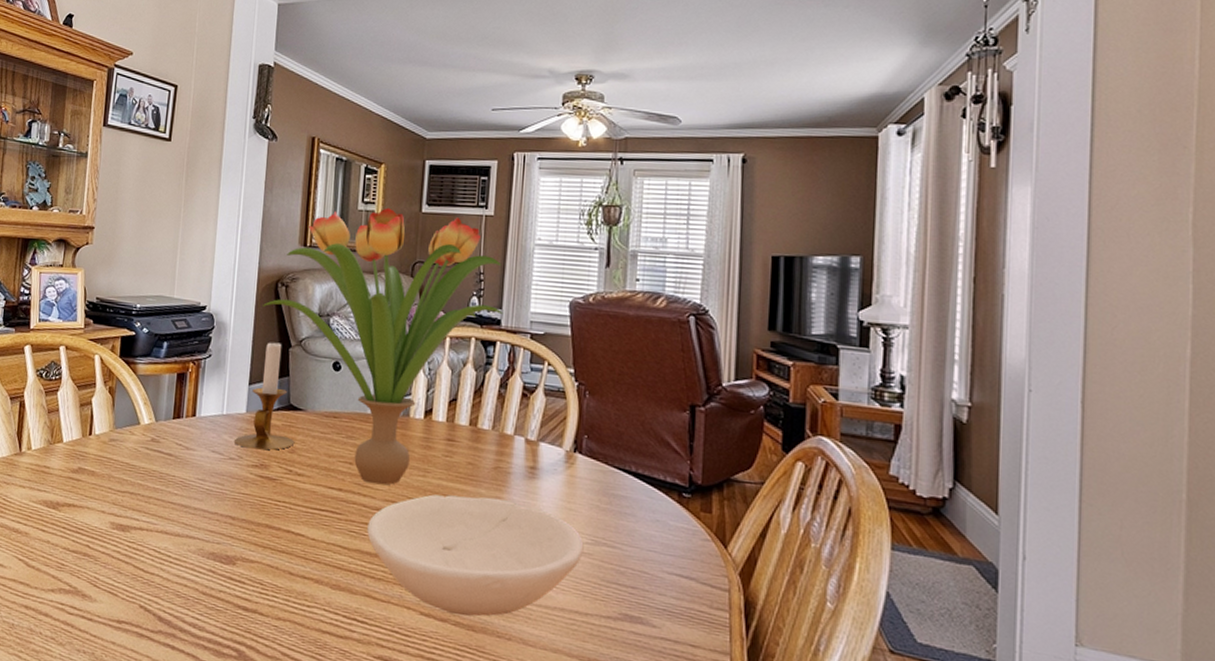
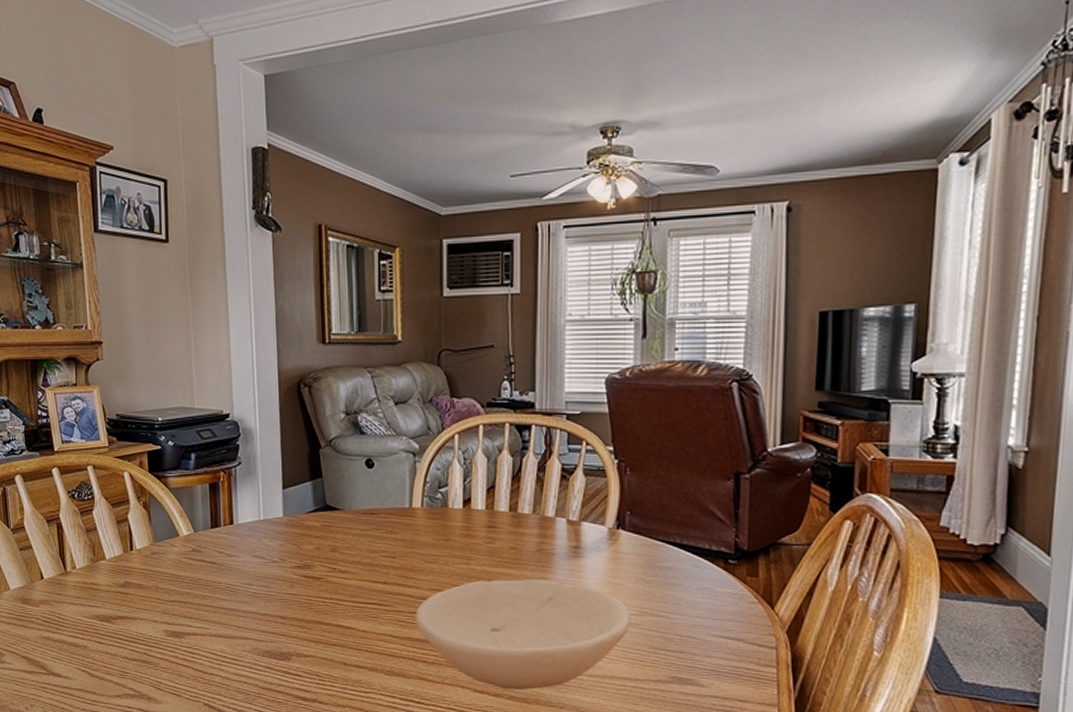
candlestick: present [235,342,295,450] -> none [275,444,336,551]
flower arrangement: present [263,207,503,486] -> none [287,294,537,575]

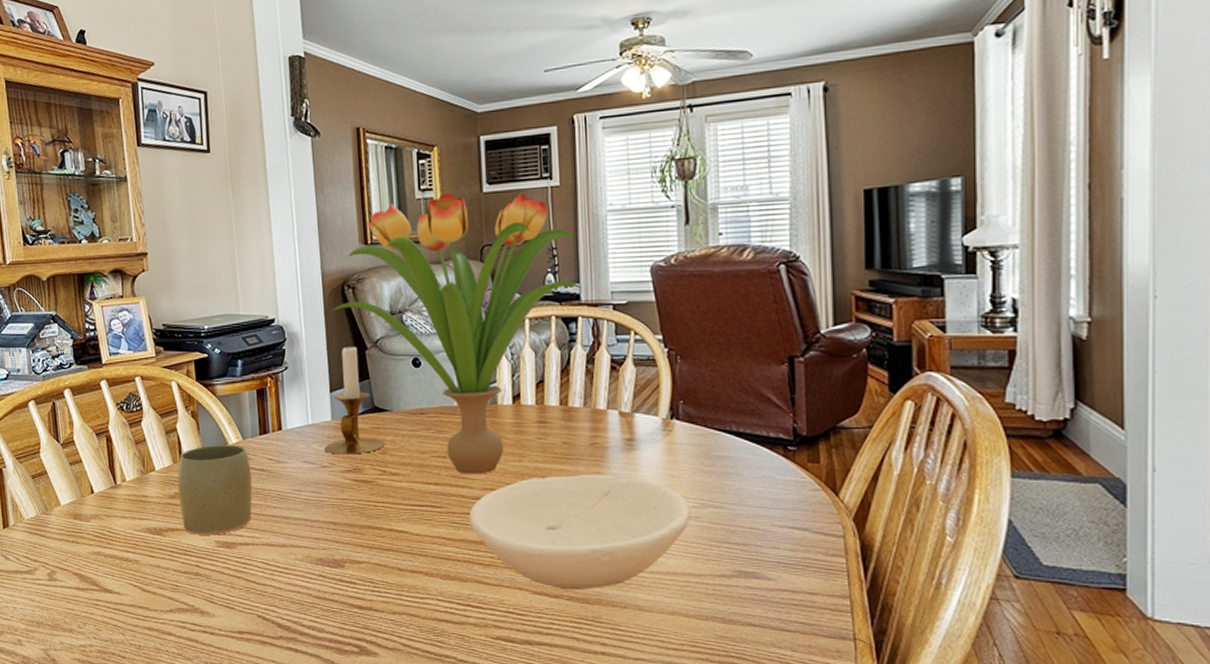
mug: none [127,535,203,625] -> present [177,444,253,535]
candlestick: none [275,444,336,551] -> present [324,346,385,455]
flower arrangement: none [287,294,537,575] -> present [332,192,582,475]

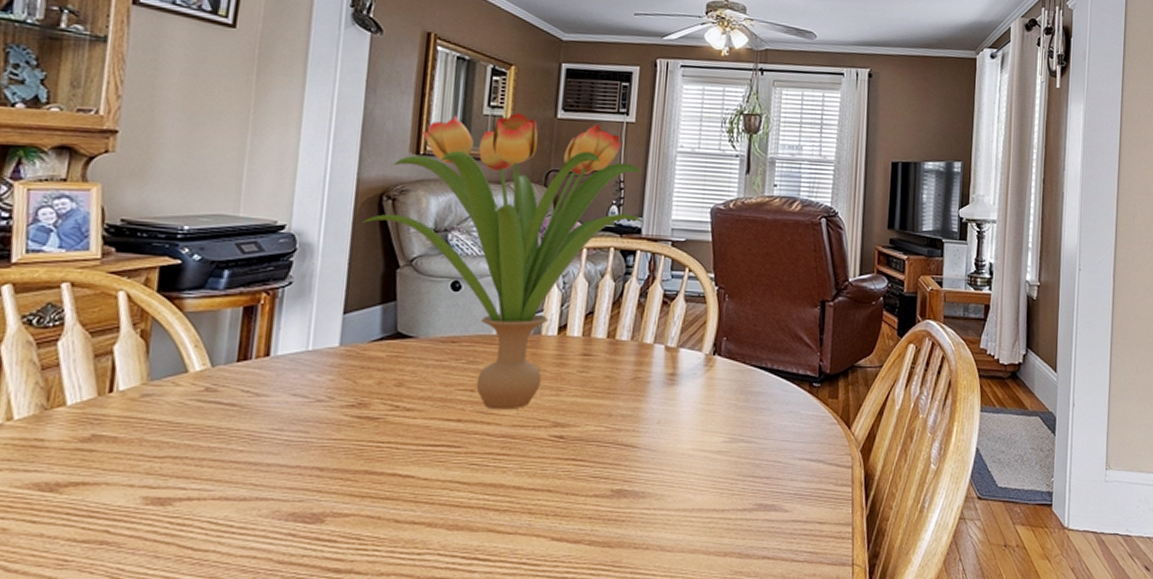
mug: present [177,444,253,535] -> none [94,372,216,490]
candlestick: present [324,346,385,455] -> none [324,263,403,387]
bowl: present [469,474,691,591] -> none [491,409,722,534]

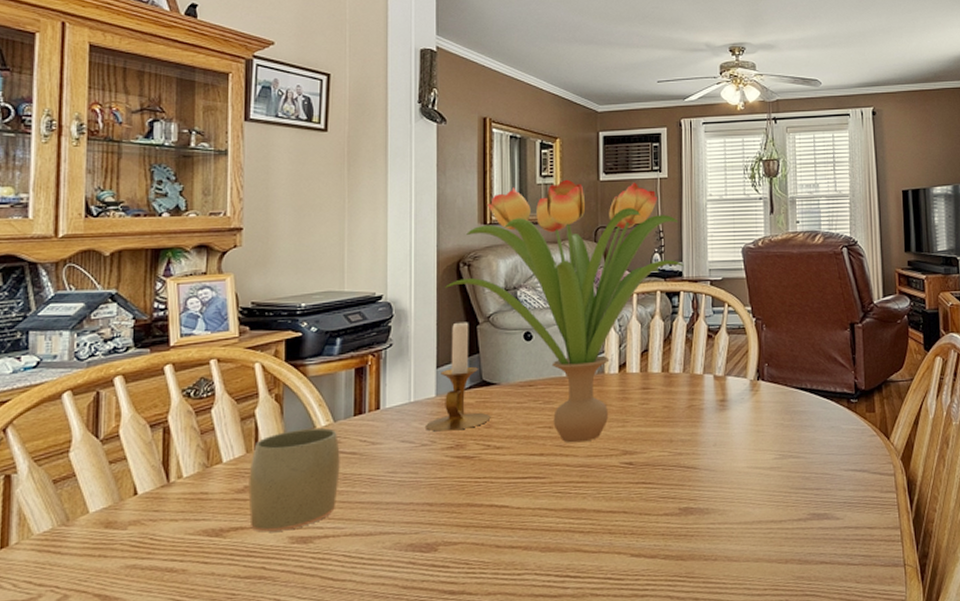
mug: none [94,372,216,490] -> present [248,427,340,532]
candlestick: none [324,263,403,387] -> present [426,322,491,432]

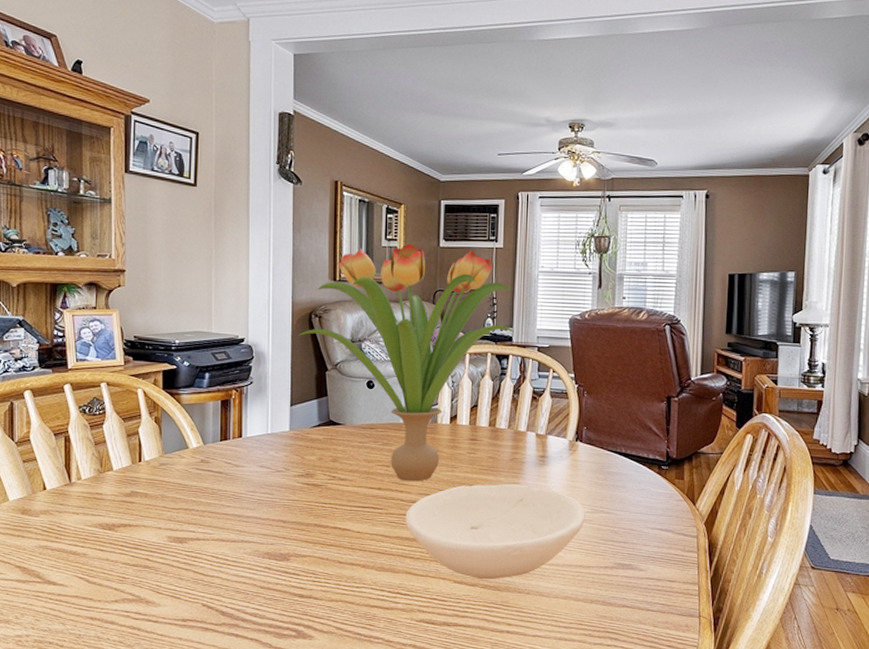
mug: present [248,427,340,532] -> none [134,448,209,531]
candlestick: present [426,322,491,432] -> none [281,367,337,461]
bowl: none [572,434,773,549] -> present [405,483,586,580]

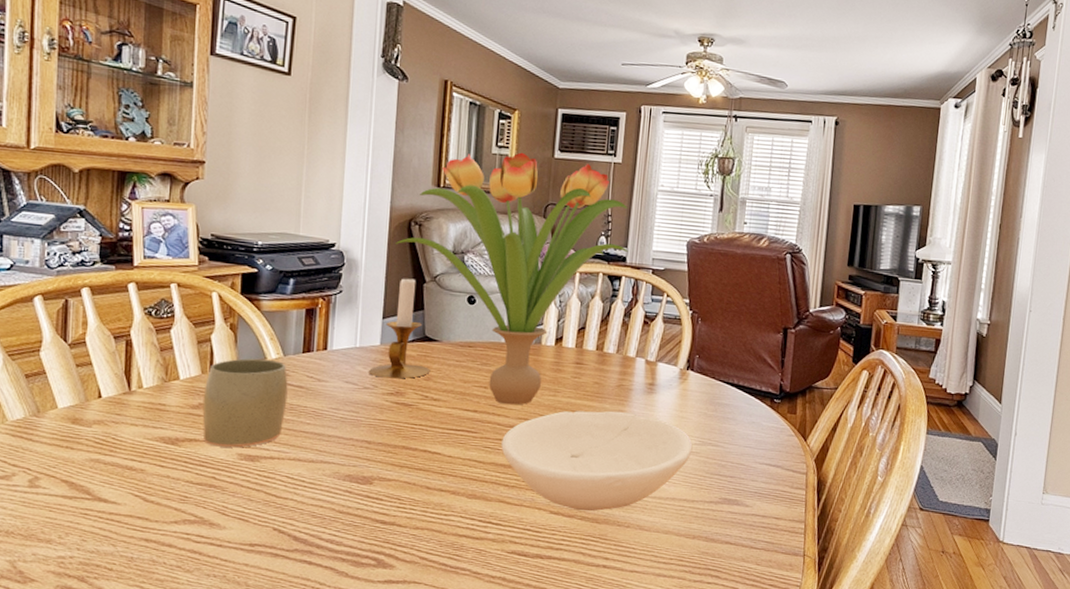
mug: none [134,448,209,531] -> present [202,358,288,448]
candlestick: none [281,367,337,461] -> present [369,278,431,379]

